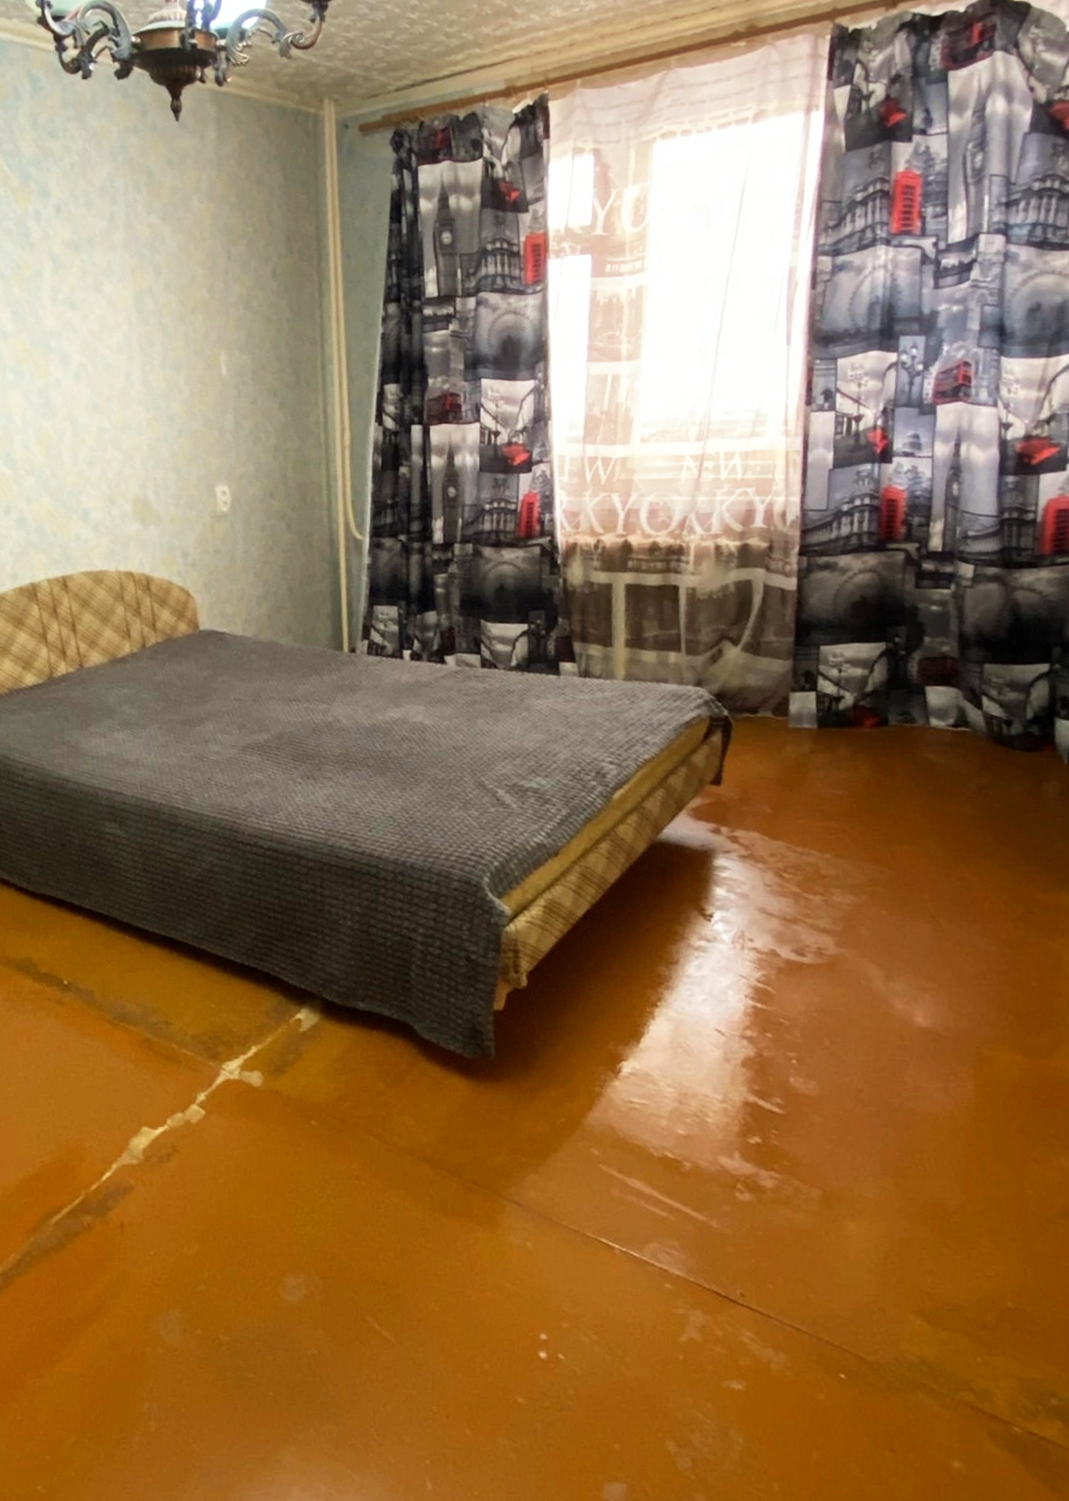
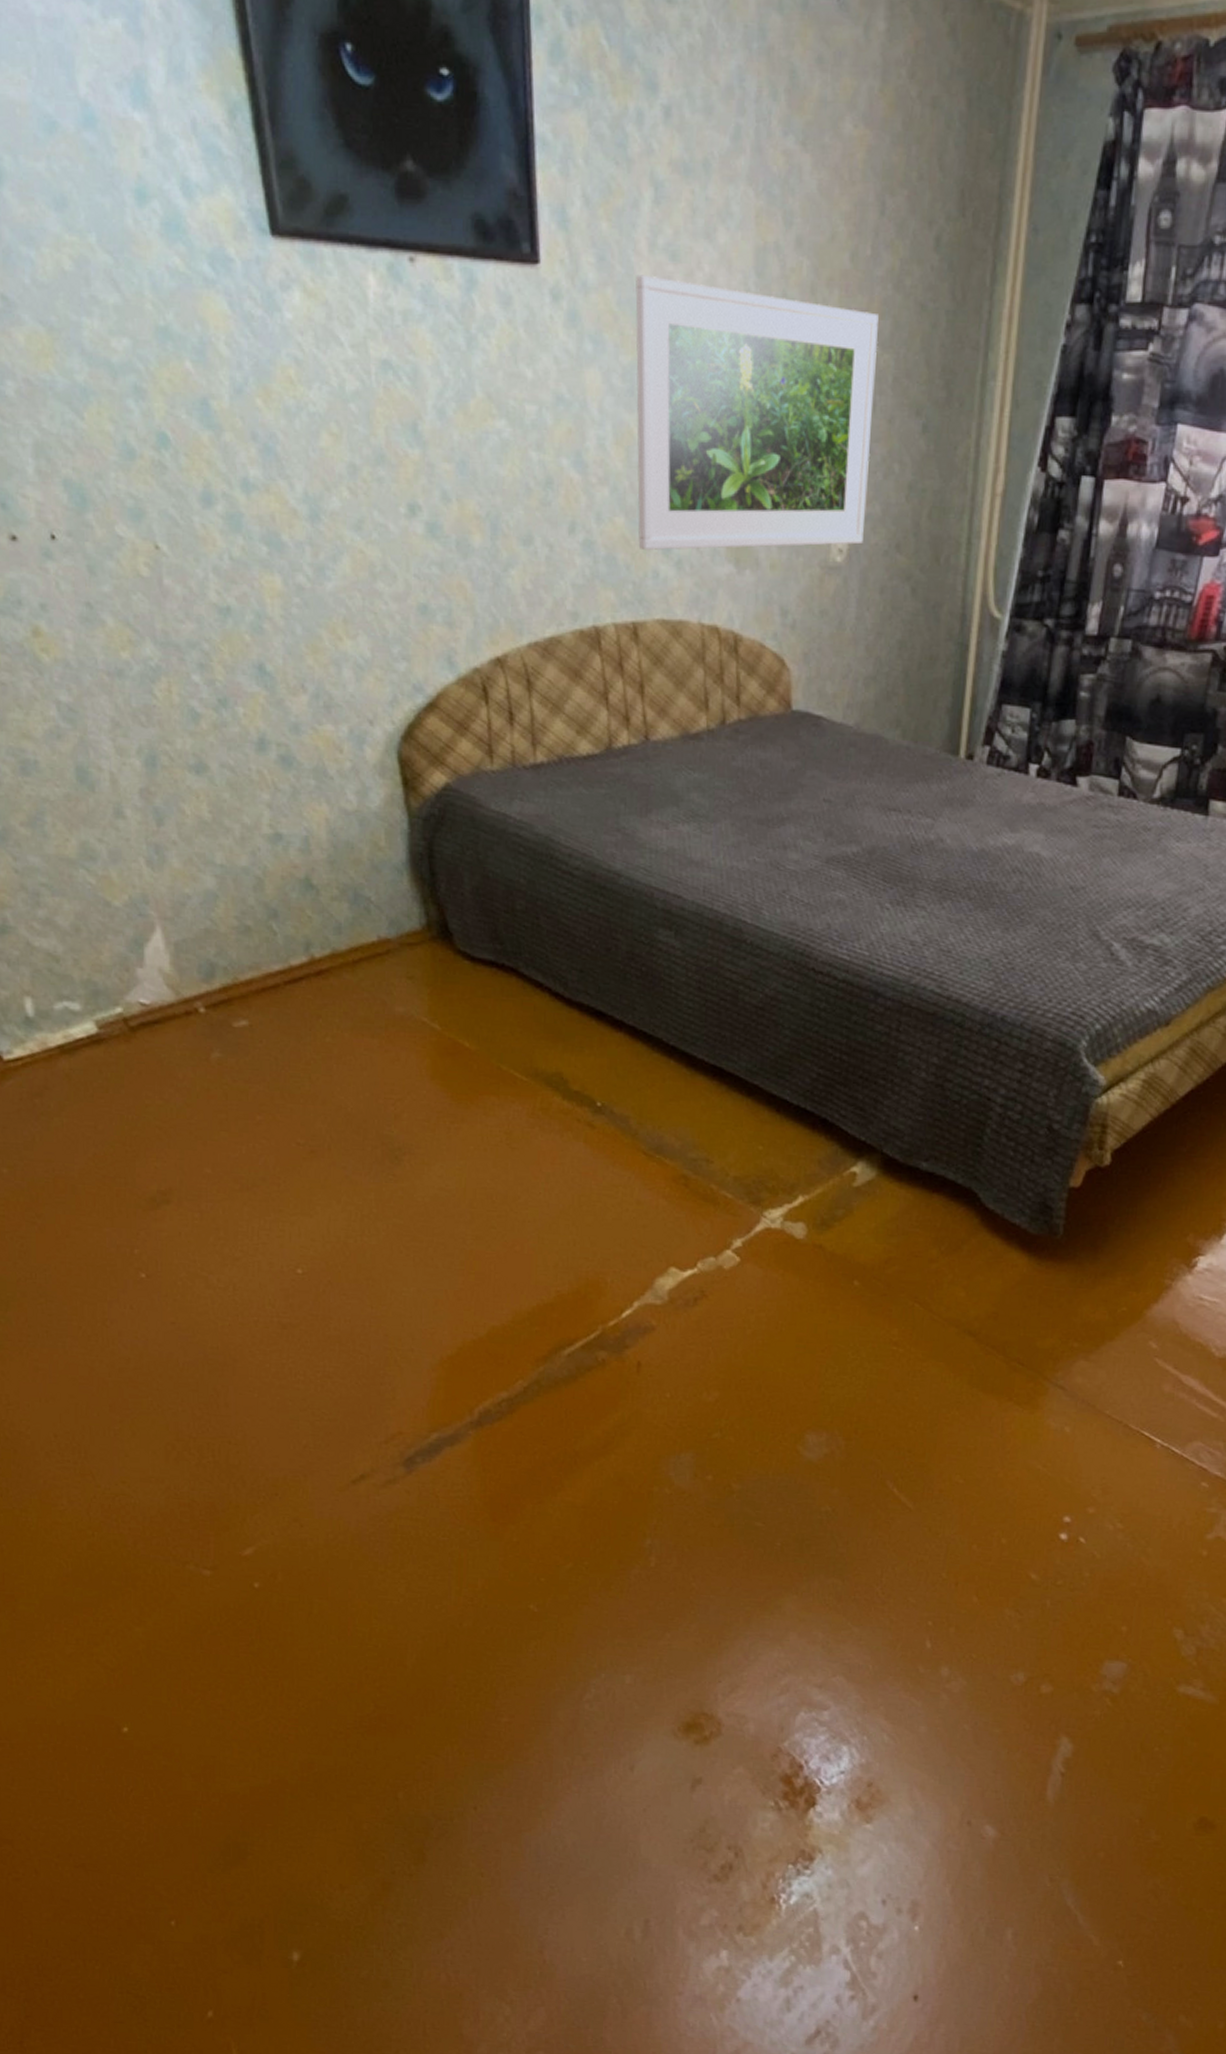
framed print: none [44,321,243,520] -> present [635,274,879,550]

